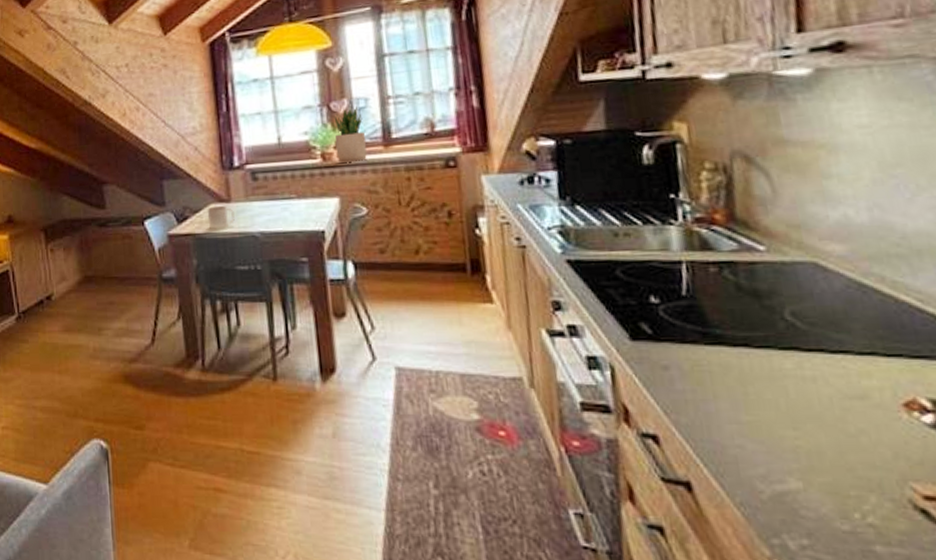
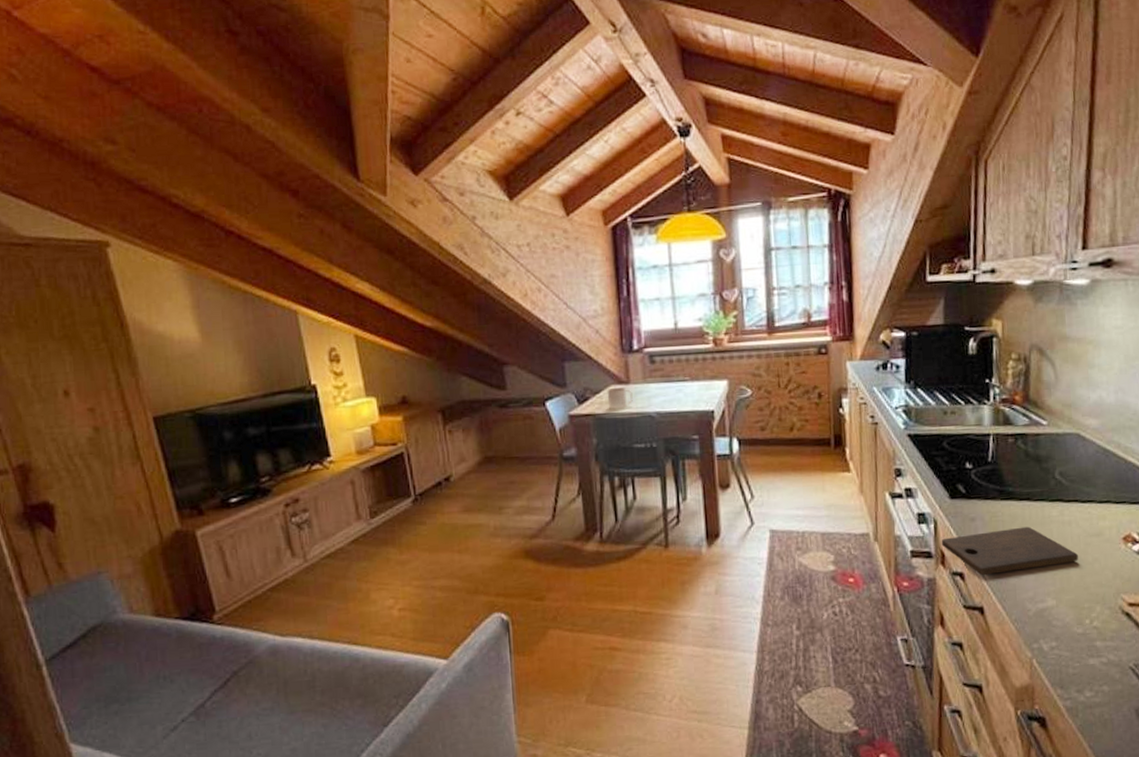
planter: present [333,105,367,164] -> none [725,295,753,349]
cutting board: none [622,380,833,441] -> present [941,526,1078,576]

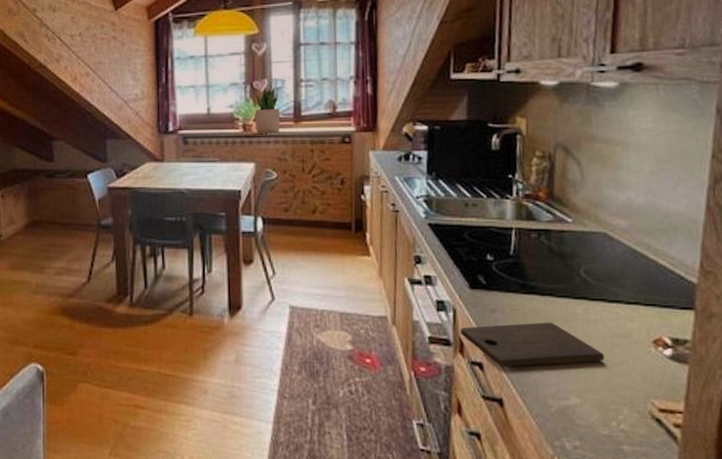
mug: present [607,387,633,409] -> none [143,164,166,184]
planter: none [725,295,753,349] -> present [255,86,280,134]

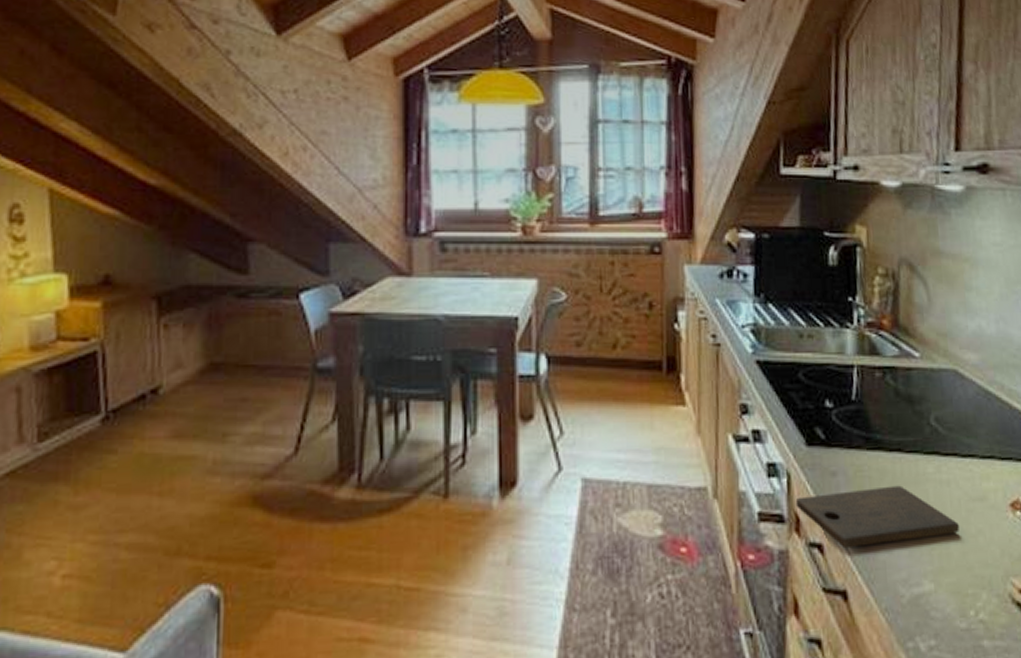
planter: present [255,86,280,134] -> none [538,174,571,240]

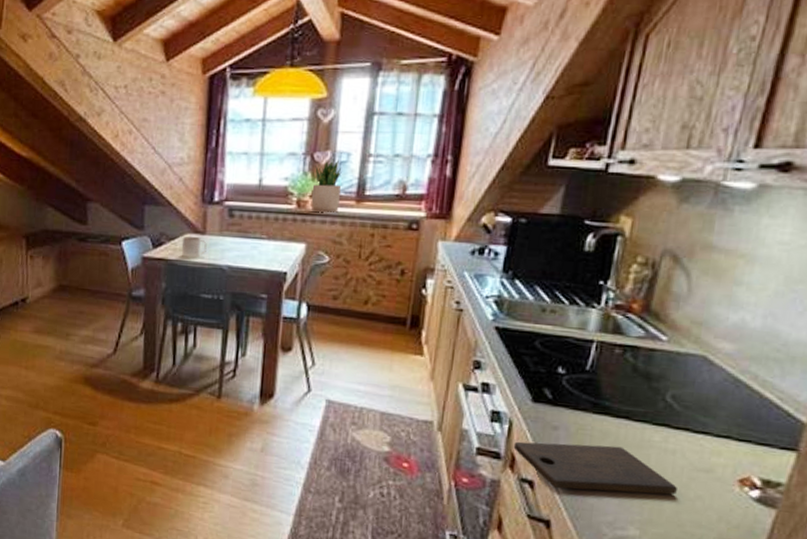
mug: none [382,279,415,308] -> present [181,236,207,258]
planter: none [538,174,571,240] -> present [311,159,342,213]

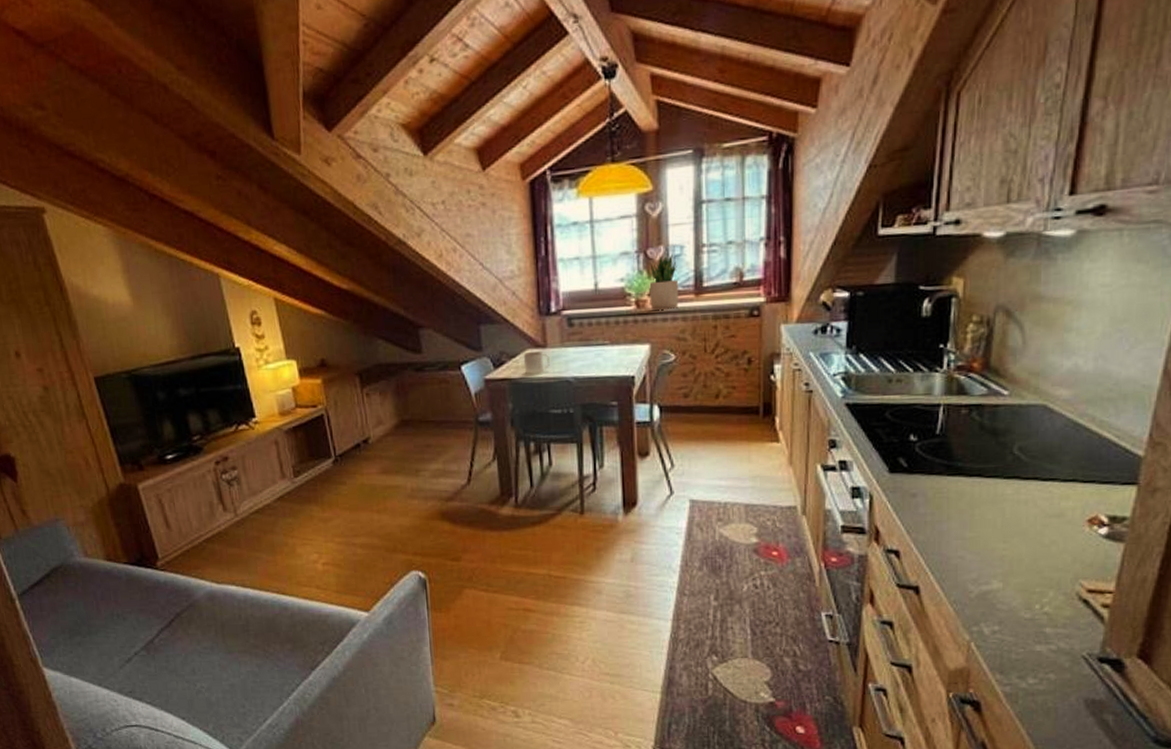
cutting board: present [513,441,677,495] -> none [876,504,1033,555]

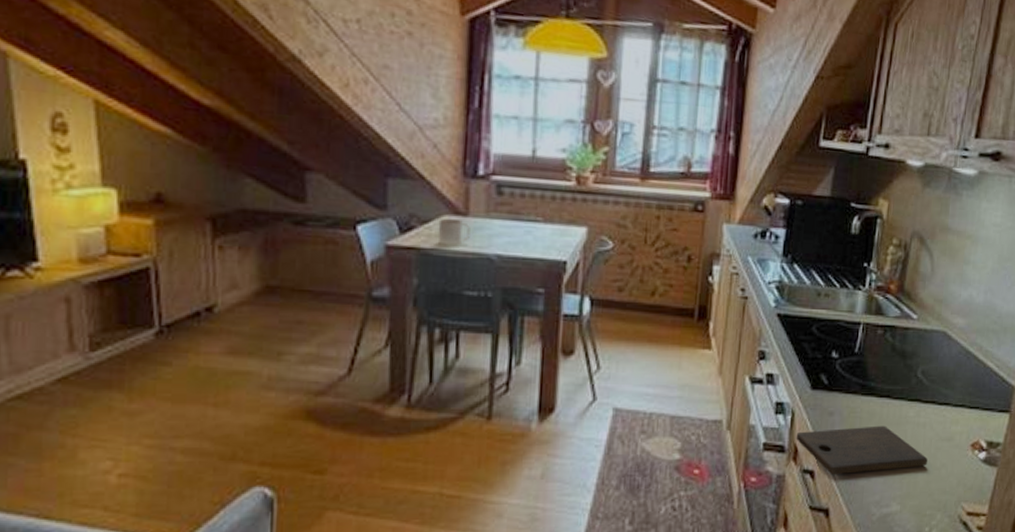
planter: present [649,253,679,311] -> none [592,129,625,192]
cutting board: none [876,504,1033,555] -> present [796,425,928,476]

